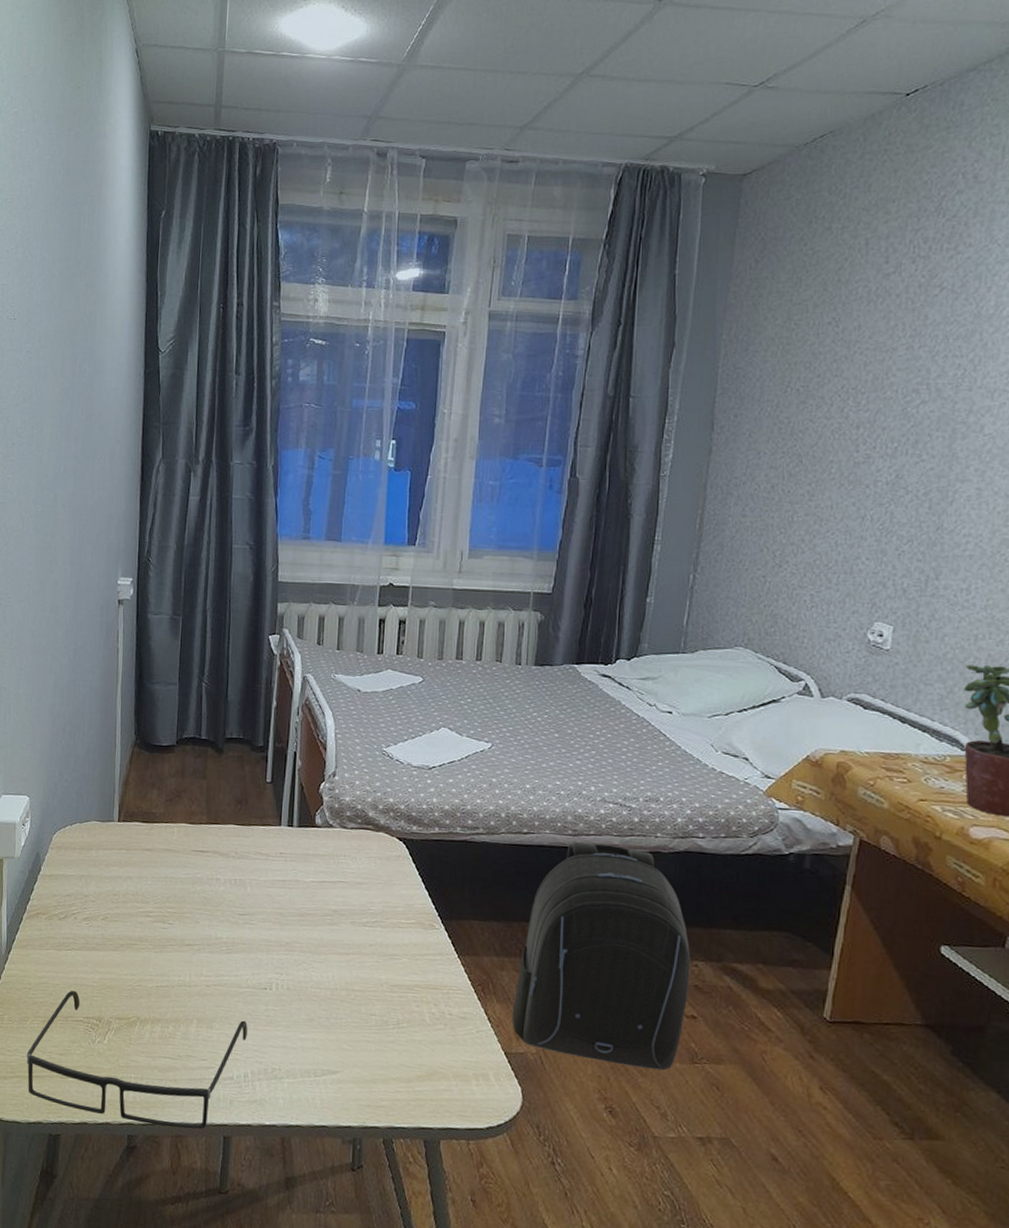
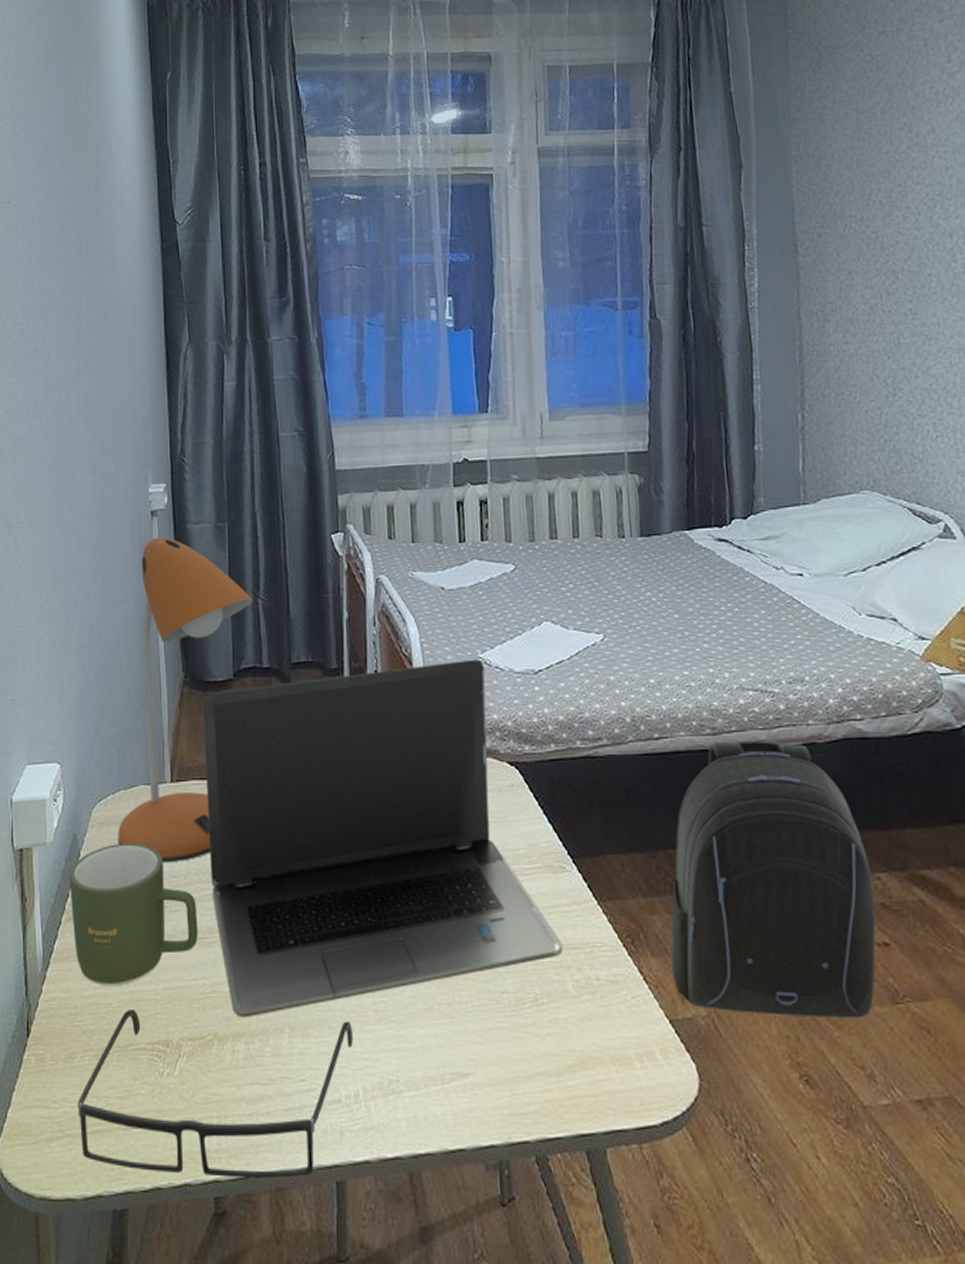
mug: none [30,864,132,972] -> present [68,842,199,986]
desk lamp: none [72,622,198,884] -> present [118,537,253,863]
laptop computer: none [144,751,425,1009] -> present [202,659,563,1018]

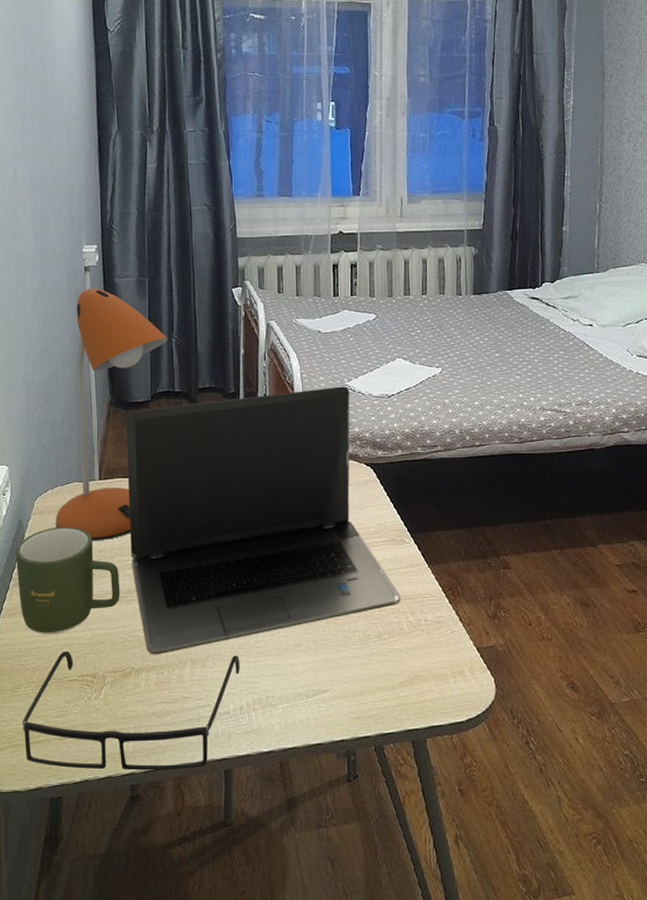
backpack: present [671,741,876,1018] -> none [480,448,628,644]

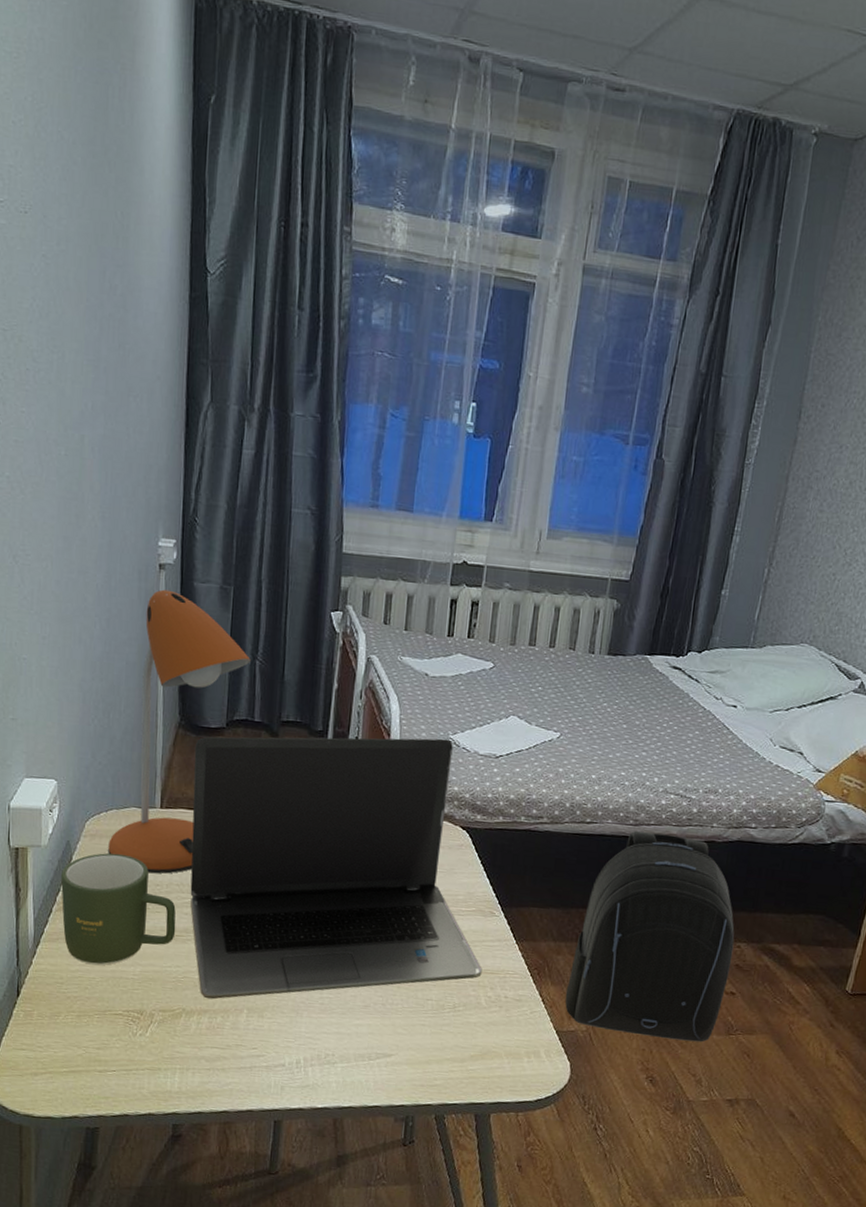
glasses: present [22,652,240,771] -> none [59,984,301,1115]
backpack: none [480,448,628,644] -> present [565,831,735,1042]

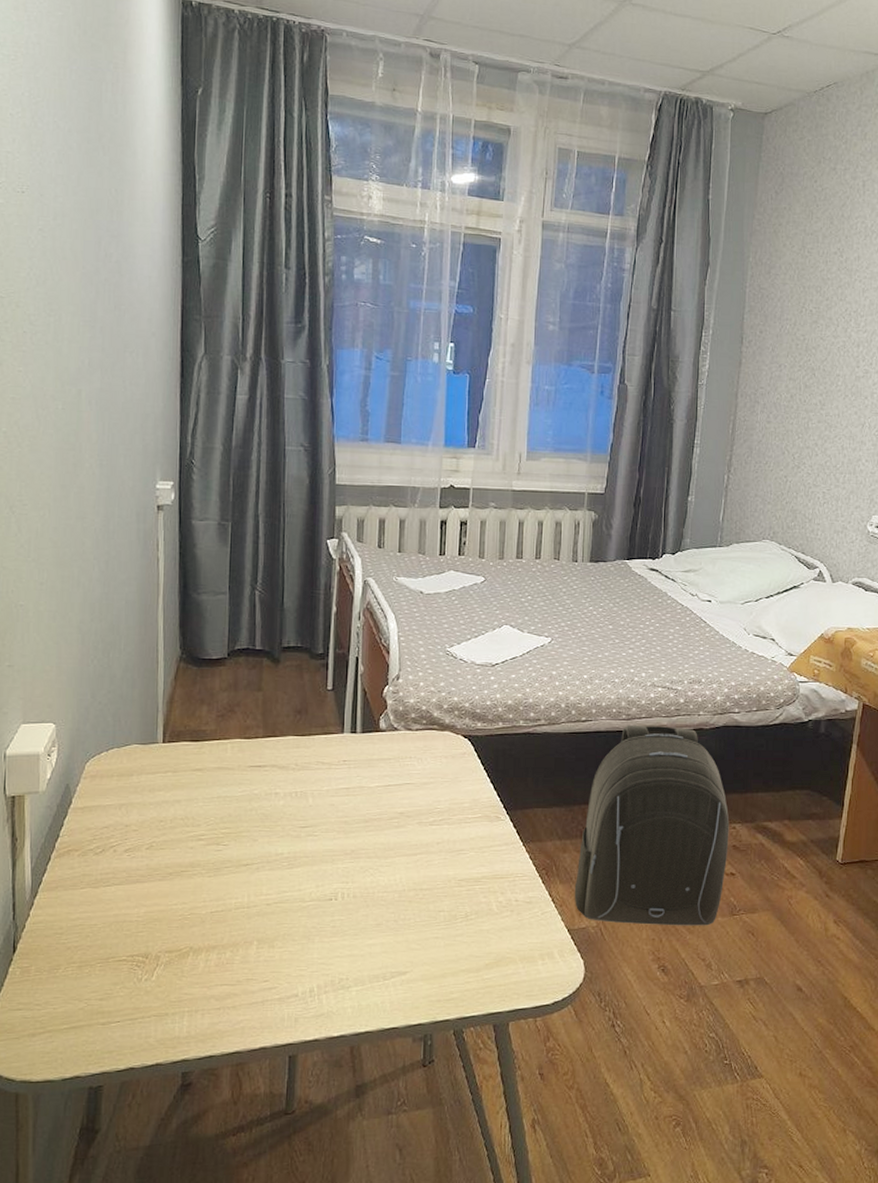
mug: present [60,853,176,966] -> none [59,792,181,911]
desk lamp: present [108,589,251,874] -> none [109,529,250,810]
laptop computer: present [190,736,482,999] -> none [195,652,492,934]

